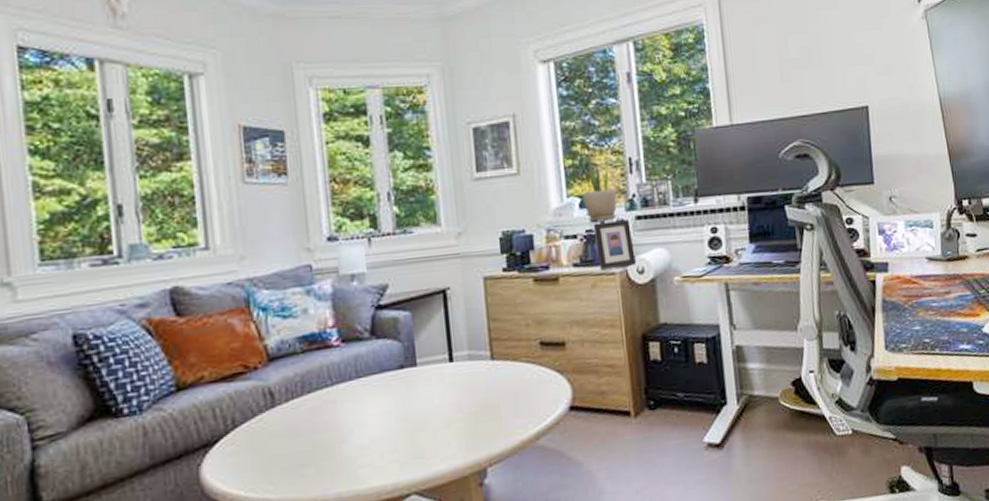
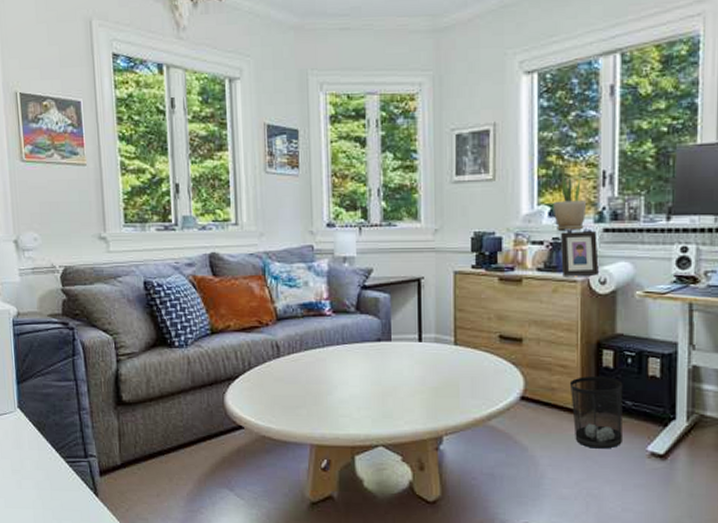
waste bin: none [619,370,679,451] -> present [569,377,623,449]

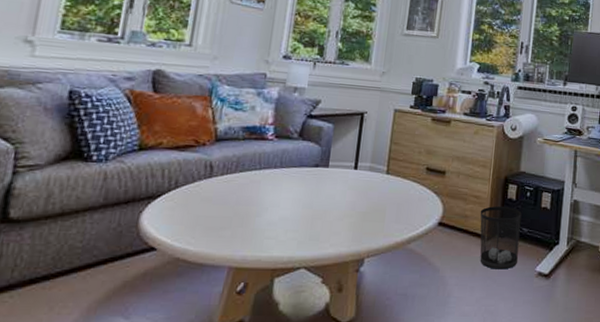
potted plant: present [554,170,586,230] -> none [481,39,508,86]
picture frame: present [560,231,599,277] -> none [483,85,513,123]

